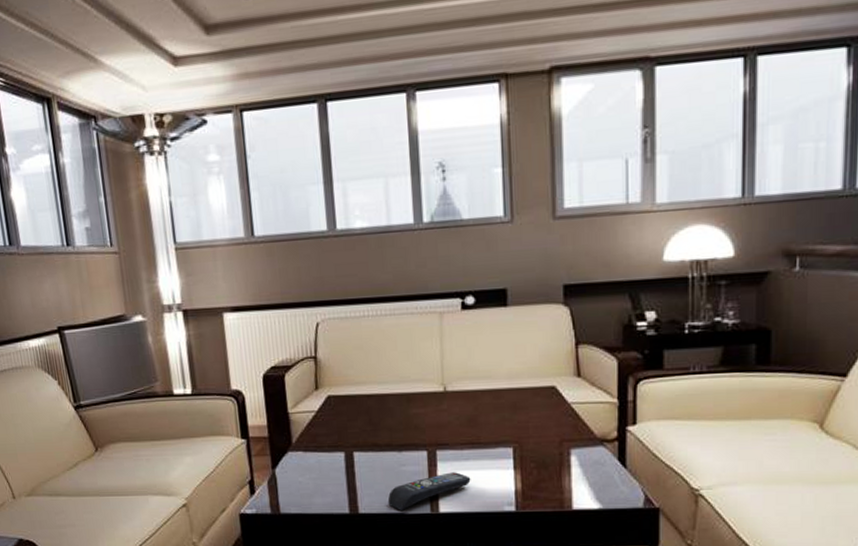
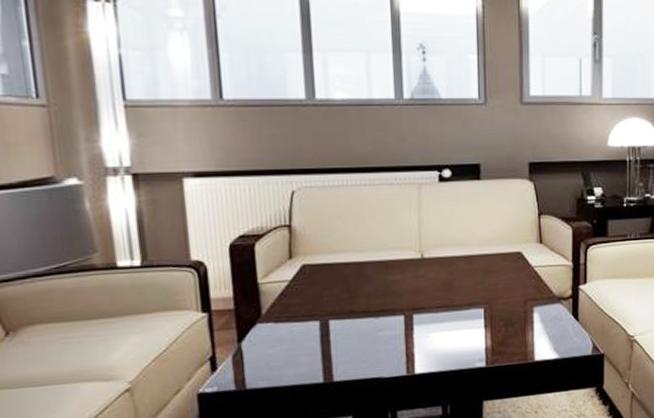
remote control: present [387,472,471,510] -> none [364,334,445,375]

